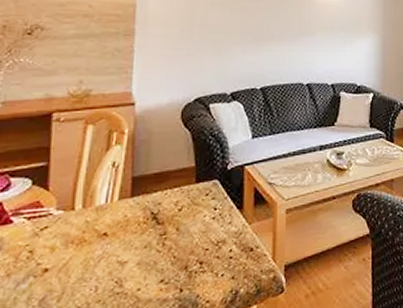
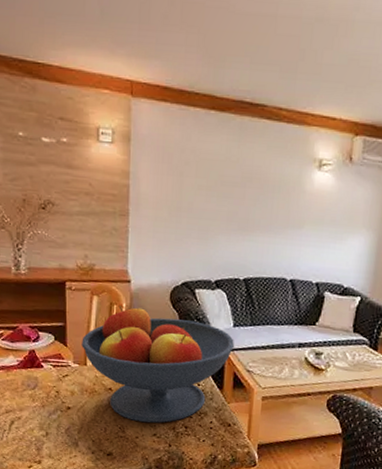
fruit bowl: none [69,132,255,269] -> present [82,306,235,423]

